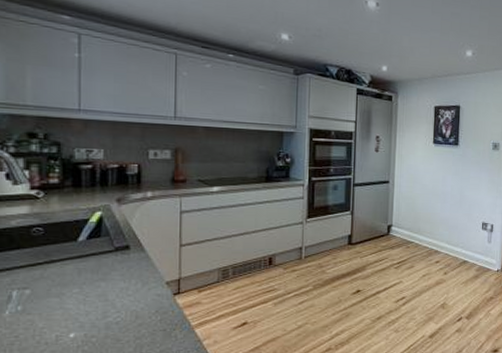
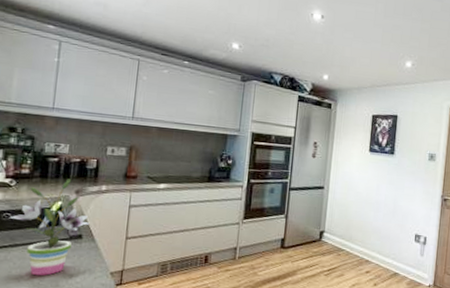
potted plant: none [40,187,137,292] -> present [9,179,90,276]

